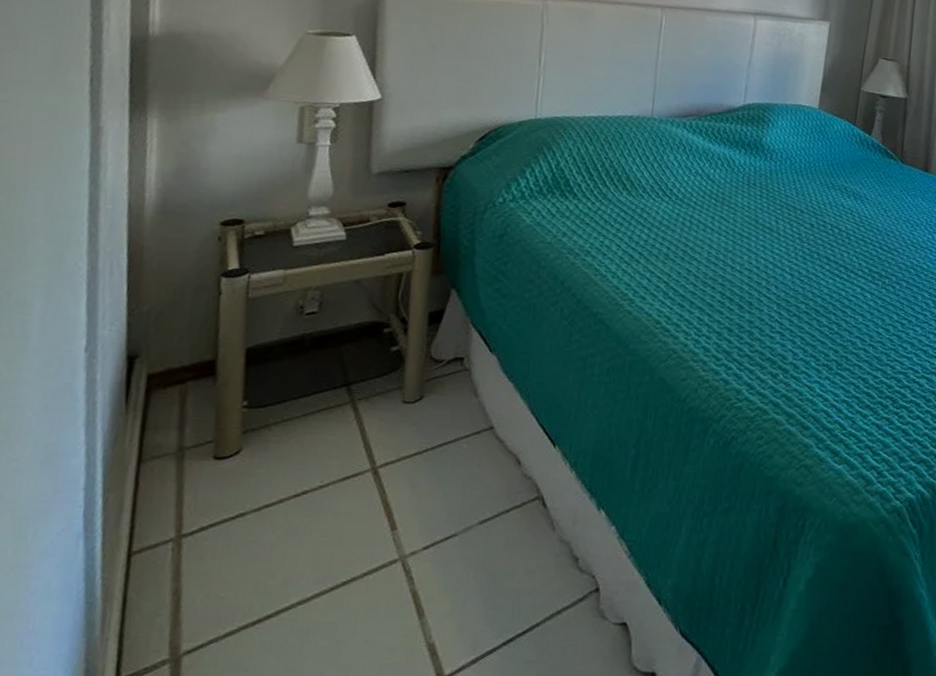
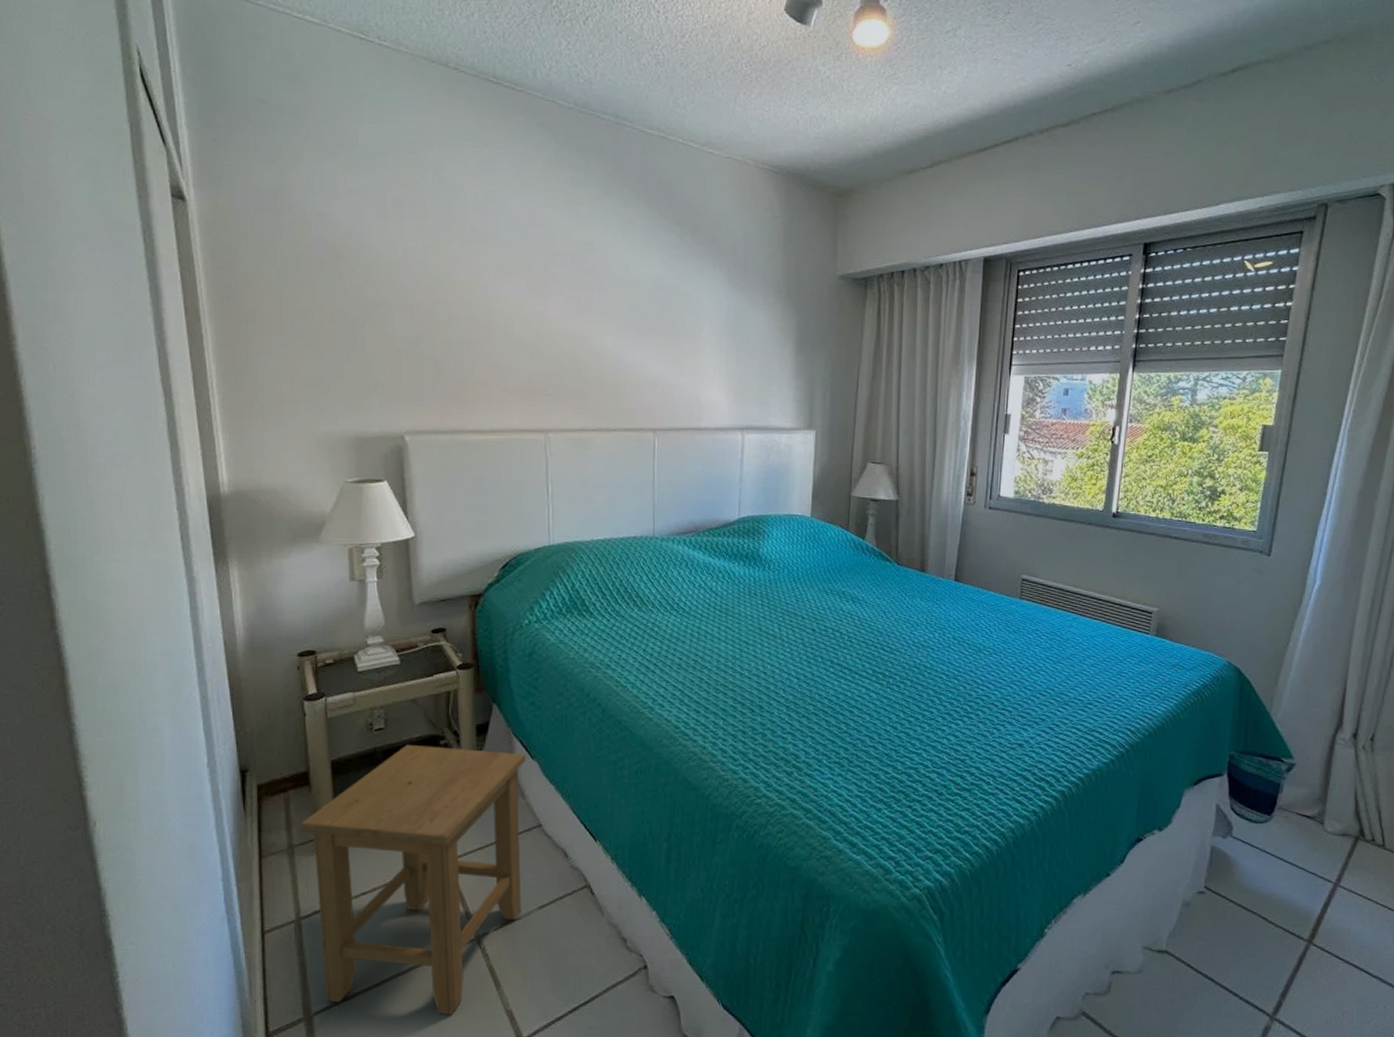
stool: none [195,331,484,651] -> present [299,744,526,1015]

